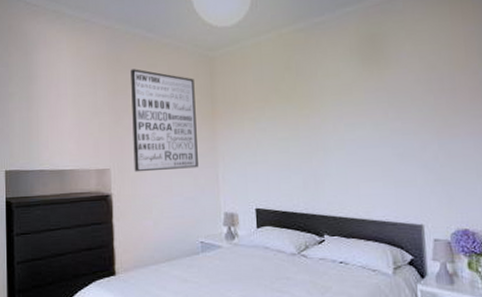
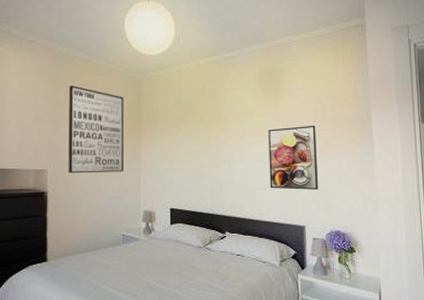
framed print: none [371,99,438,181] -> present [268,125,318,190]

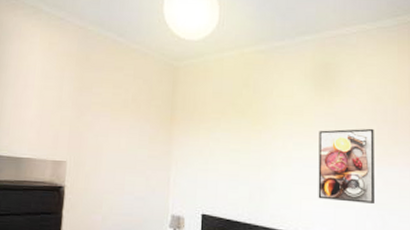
wall art: present [68,85,124,174] -> none [90,69,157,169]

